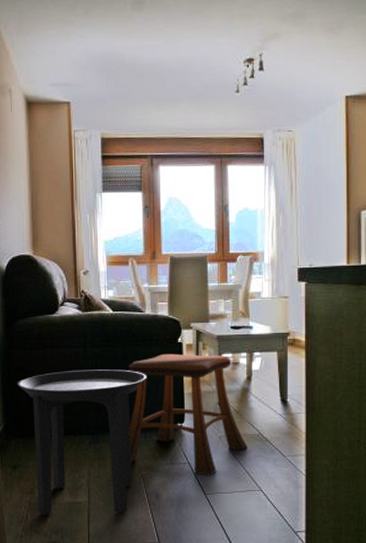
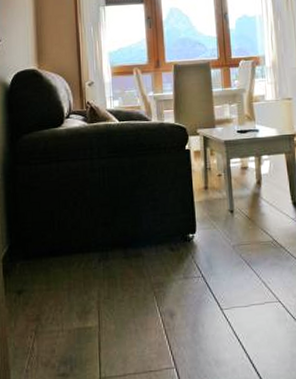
side table: present [17,369,147,516] -> none [22,180,156,345]
stool: present [129,353,248,476] -> none [137,160,263,289]

